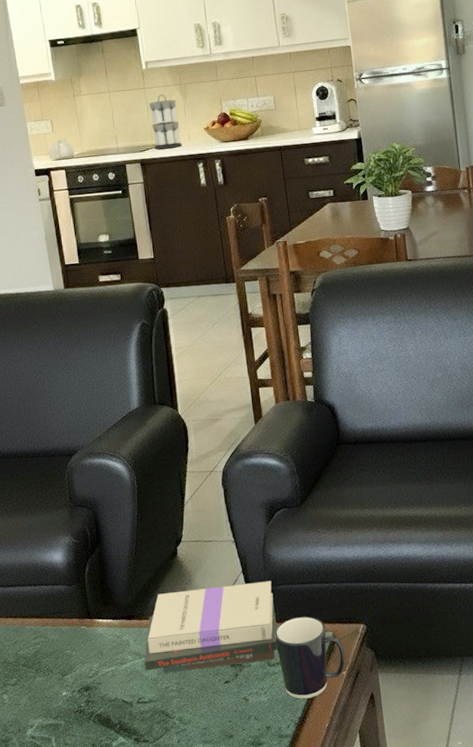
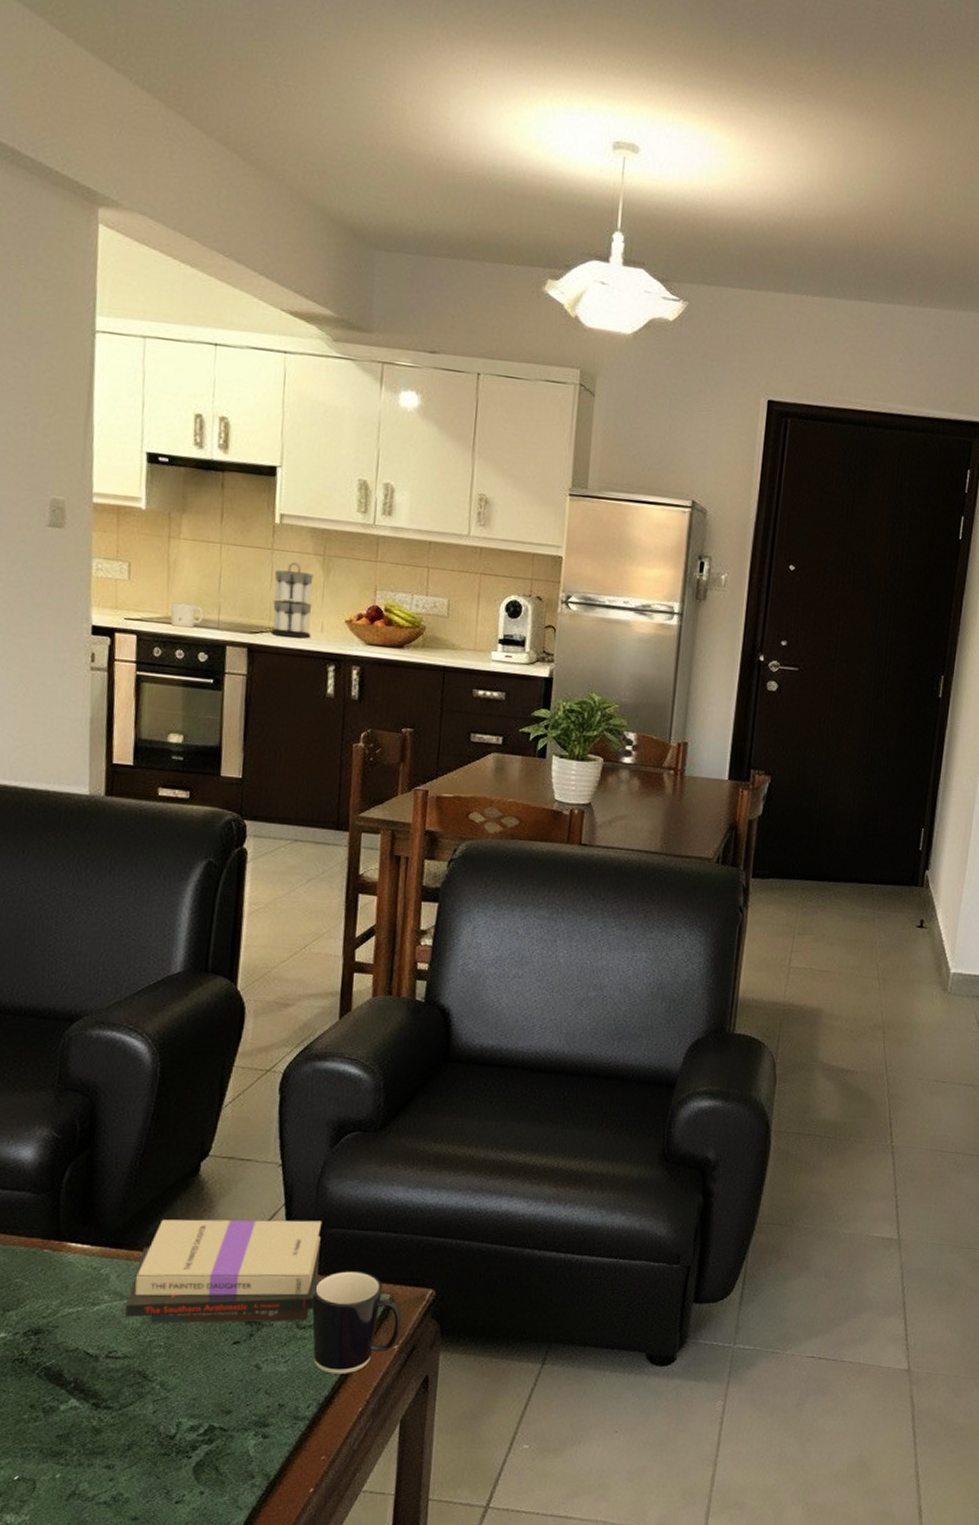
teapot: present [48,137,75,161] -> none [116,590,156,622]
mug: none [83,139,107,158] -> present [170,601,204,628]

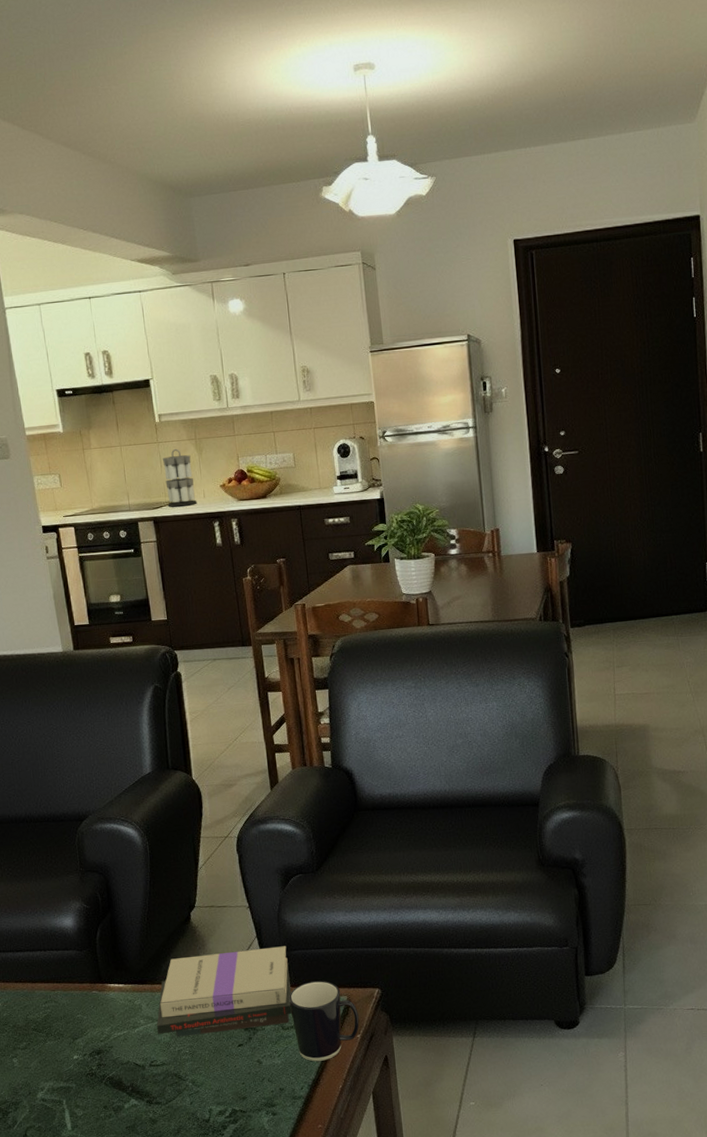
mug: present [170,601,204,628] -> none [93,495,119,515]

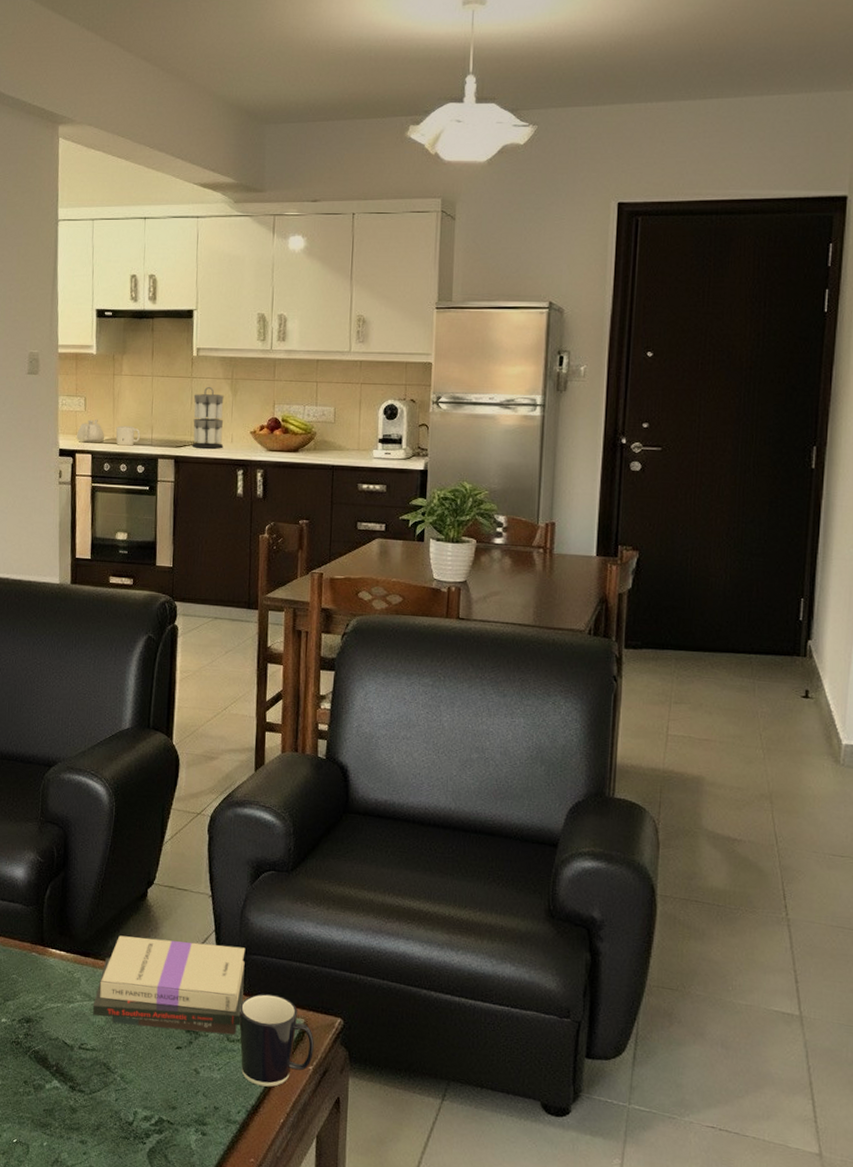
teapot: none [56,493,85,518] -> present [77,418,105,444]
mug: none [93,495,119,515] -> present [116,425,141,446]

